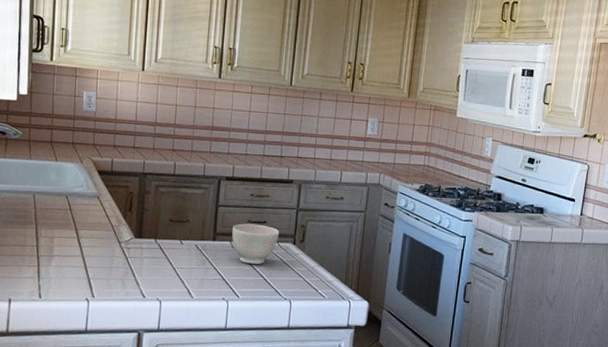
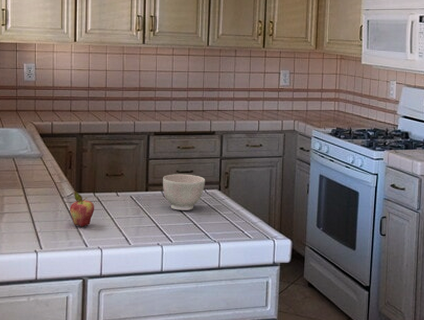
fruit: none [127,235,156,276] -> present [70,190,95,227]

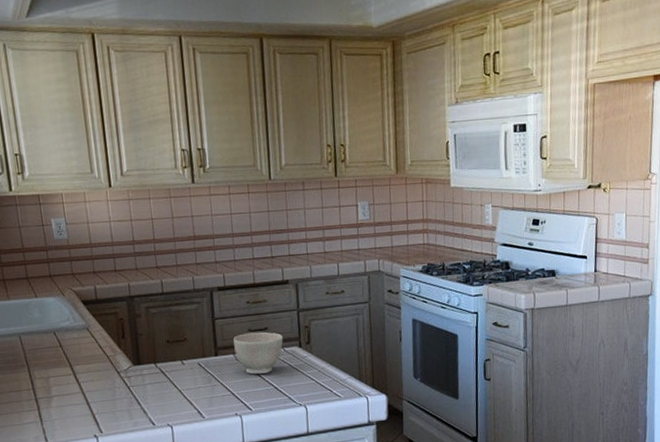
fruit: present [70,190,95,227] -> none [129,363,159,404]

